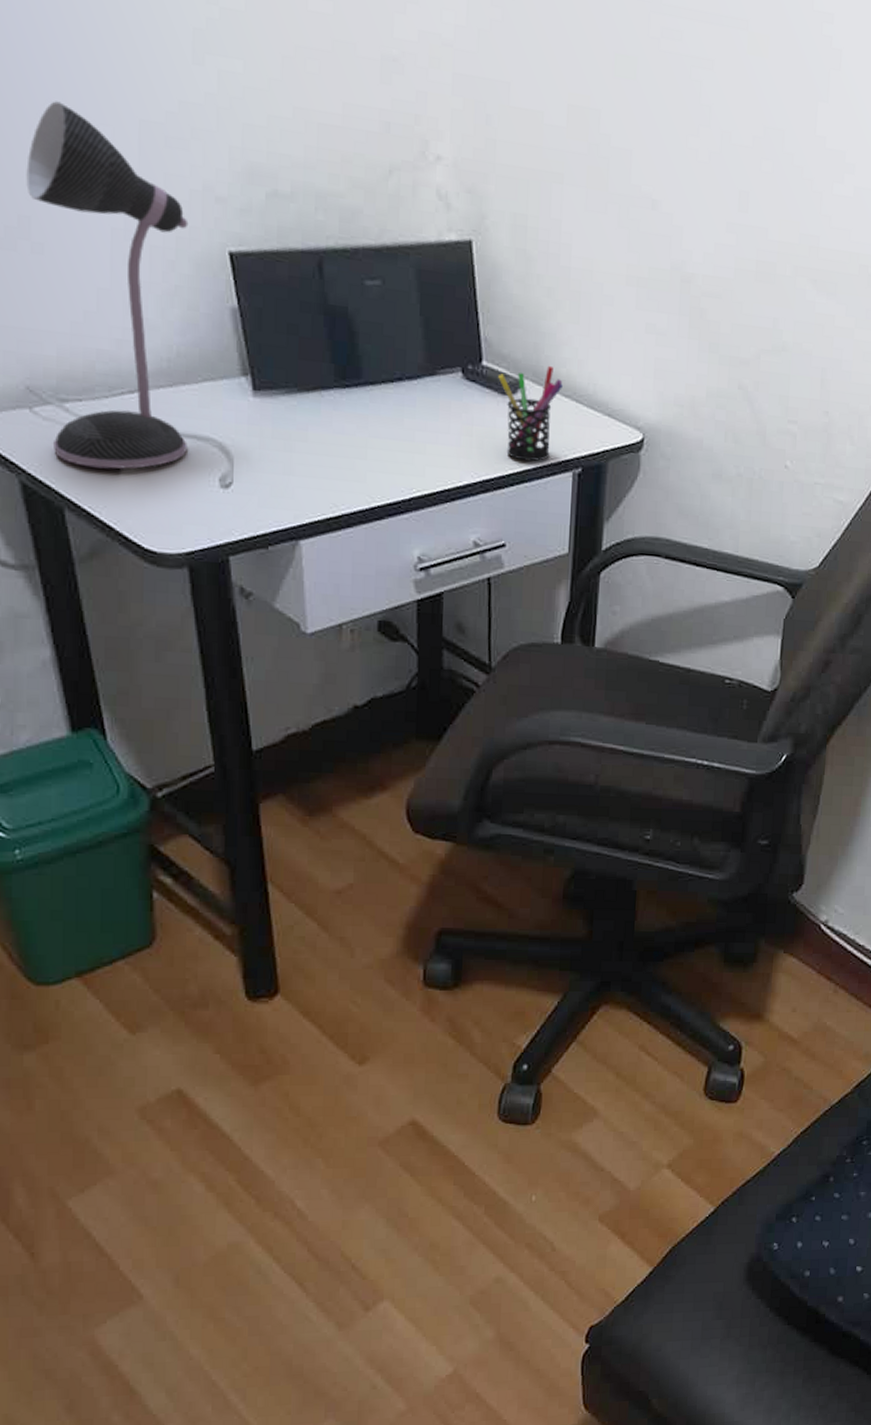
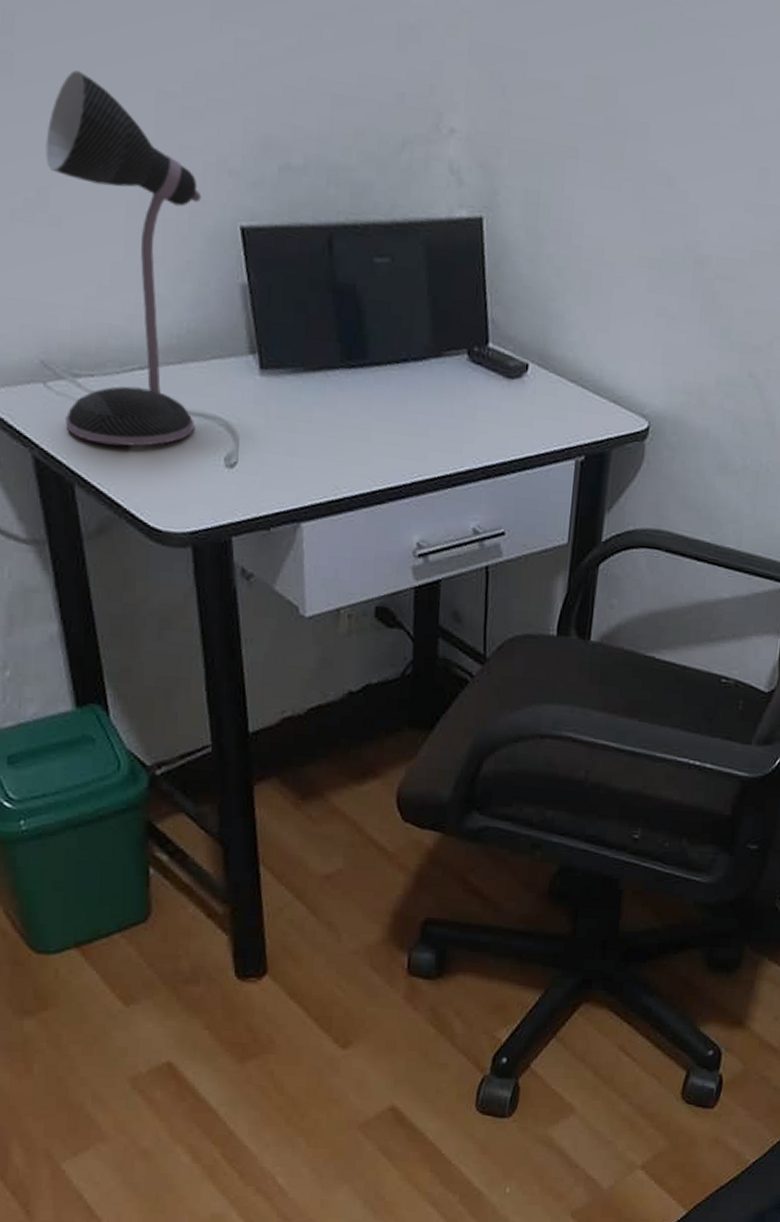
pen holder: present [498,365,563,462] -> none [504,348,569,449]

